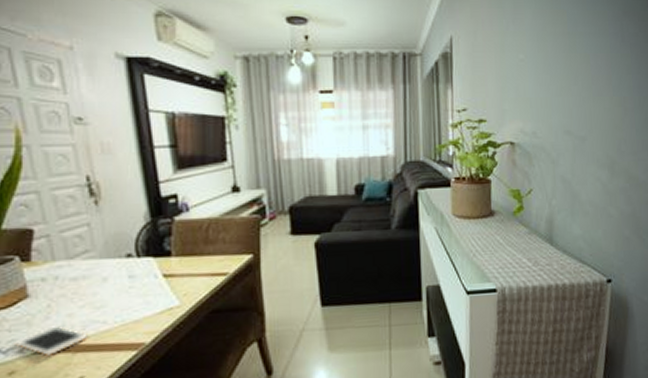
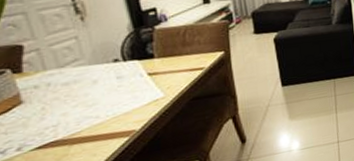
cell phone: present [13,326,88,356] -> none [10,124,82,151]

